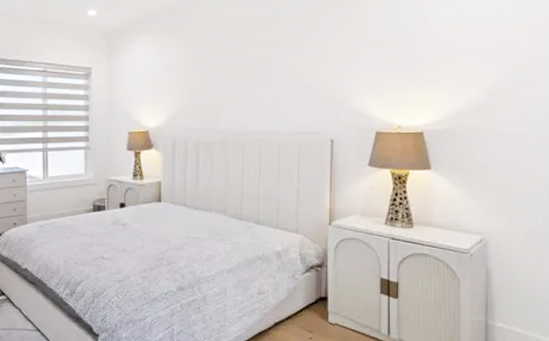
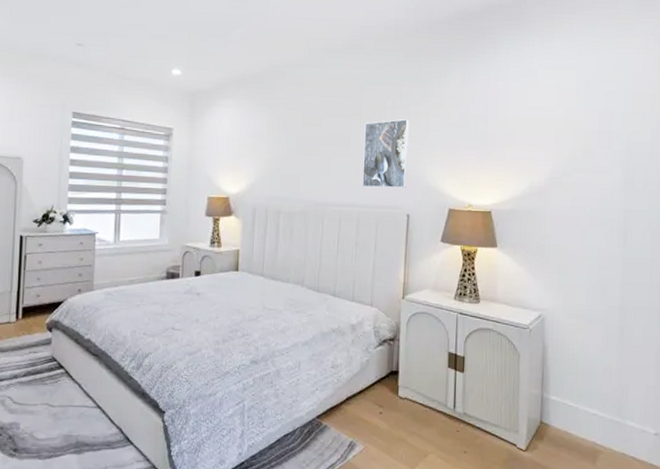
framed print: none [282,41,331,114] -> present [362,118,410,188]

